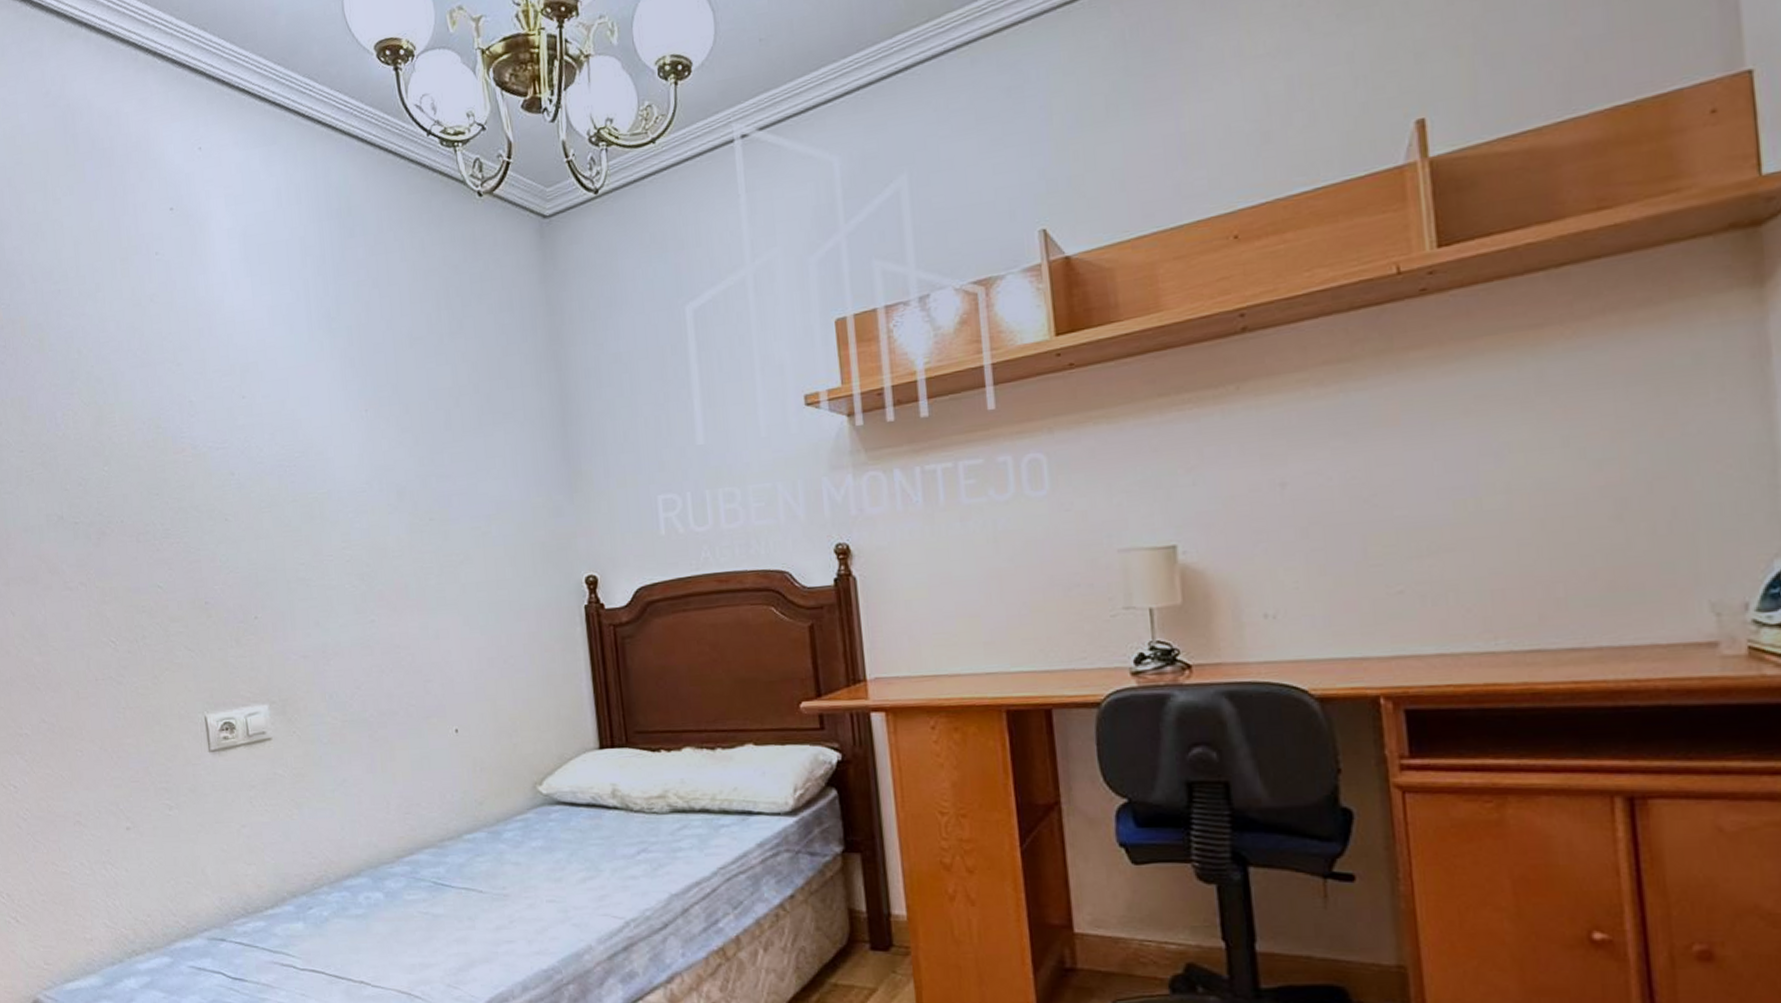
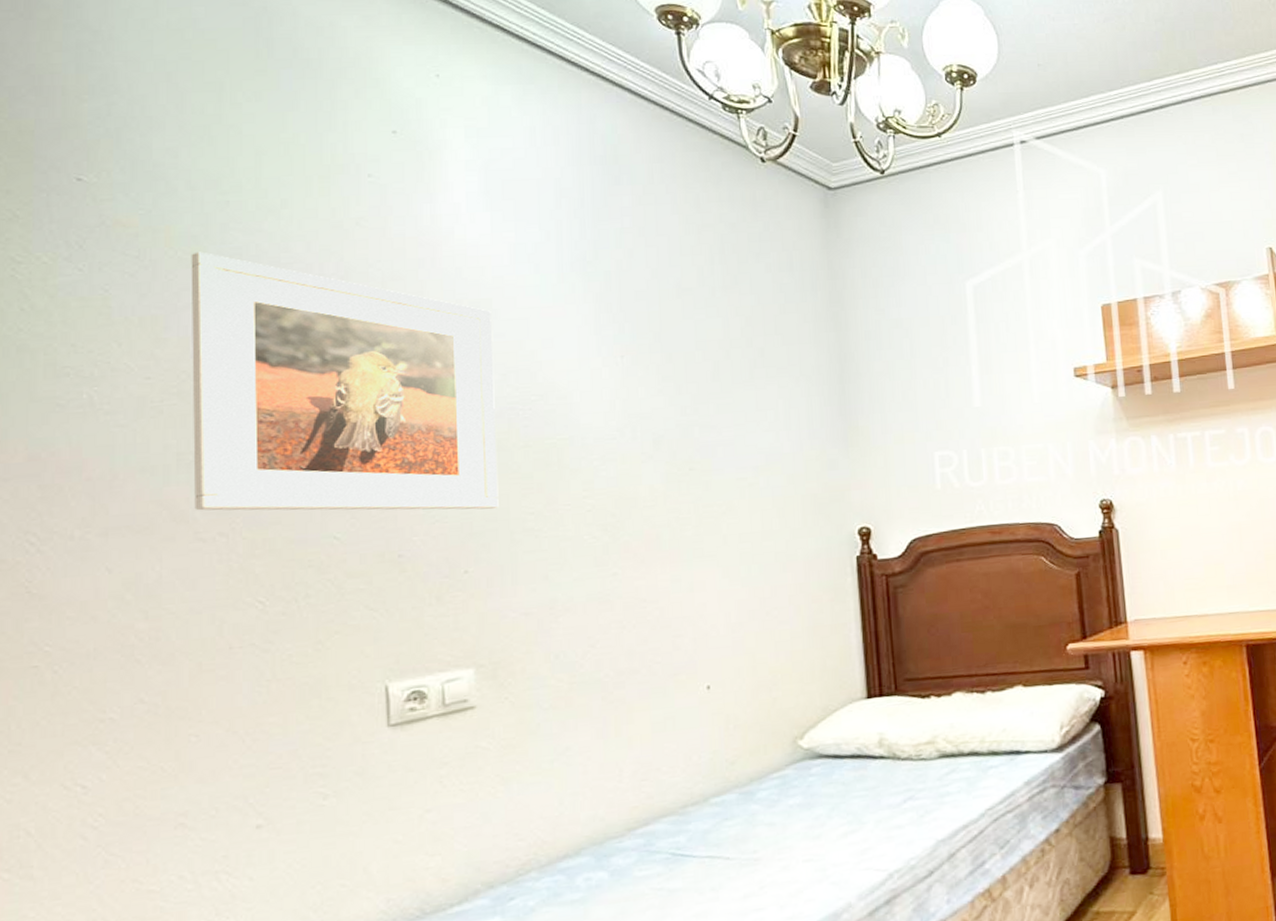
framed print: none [39,337,277,564] -> present [191,251,499,511]

